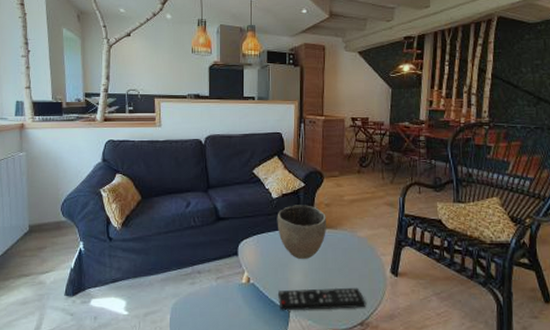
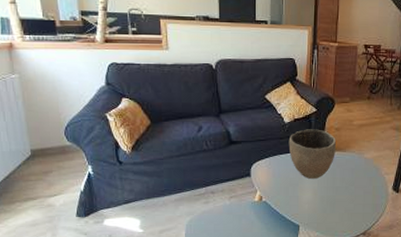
remote control: present [278,287,367,311] -> none [289,203,369,225]

